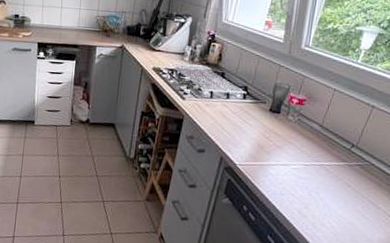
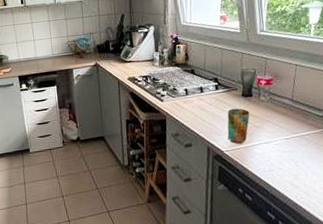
cup: none [244,122,273,160] -> present [227,108,250,144]

